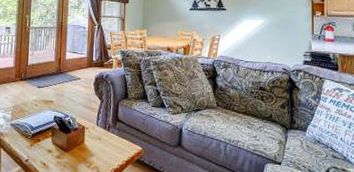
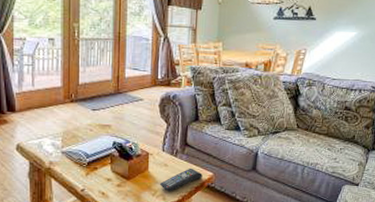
remote control: none [94,142,133,165] -> present [159,168,203,192]

